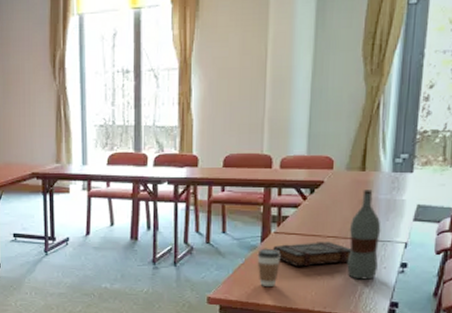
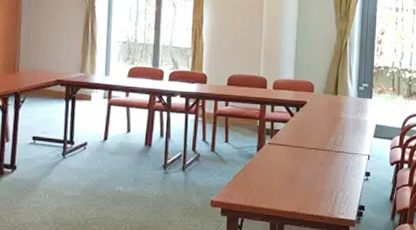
coffee cup: present [257,248,281,286] -> none [253,157,273,191]
book: present [273,242,351,267] -> none [266,152,328,174]
bottle: present [347,190,381,280] -> none [325,110,350,186]

